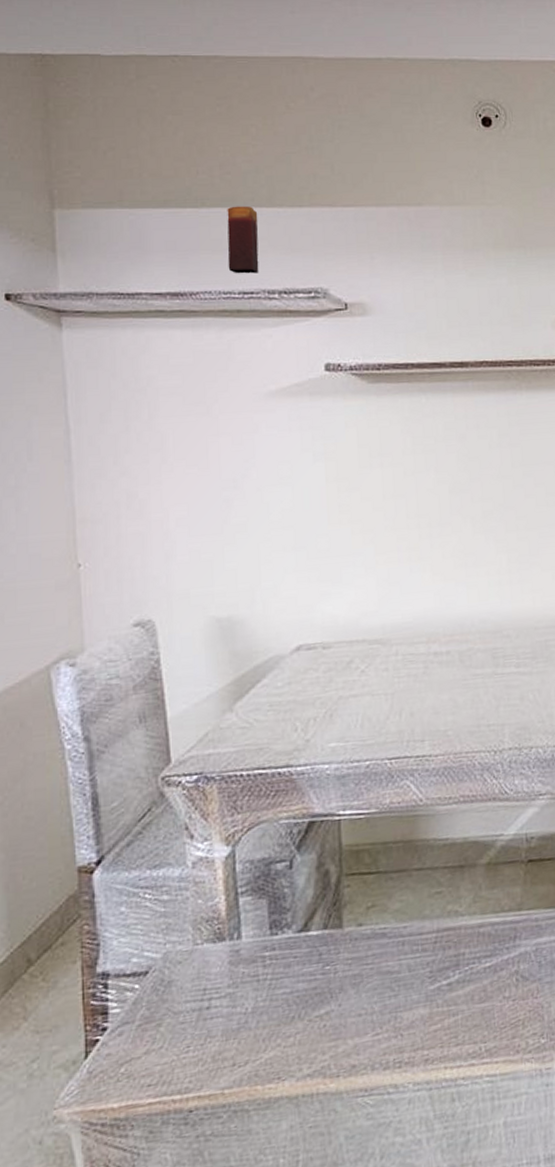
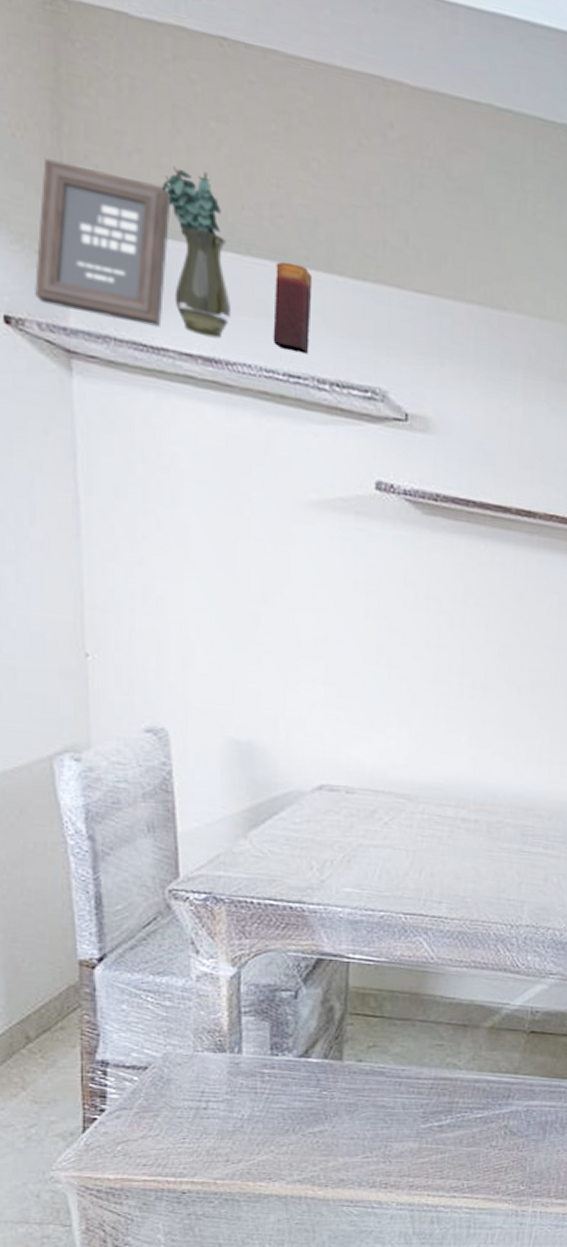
picture frame: none [30,169,139,279] -> present [35,158,170,327]
vase: none [132,153,193,277] -> present [163,167,232,339]

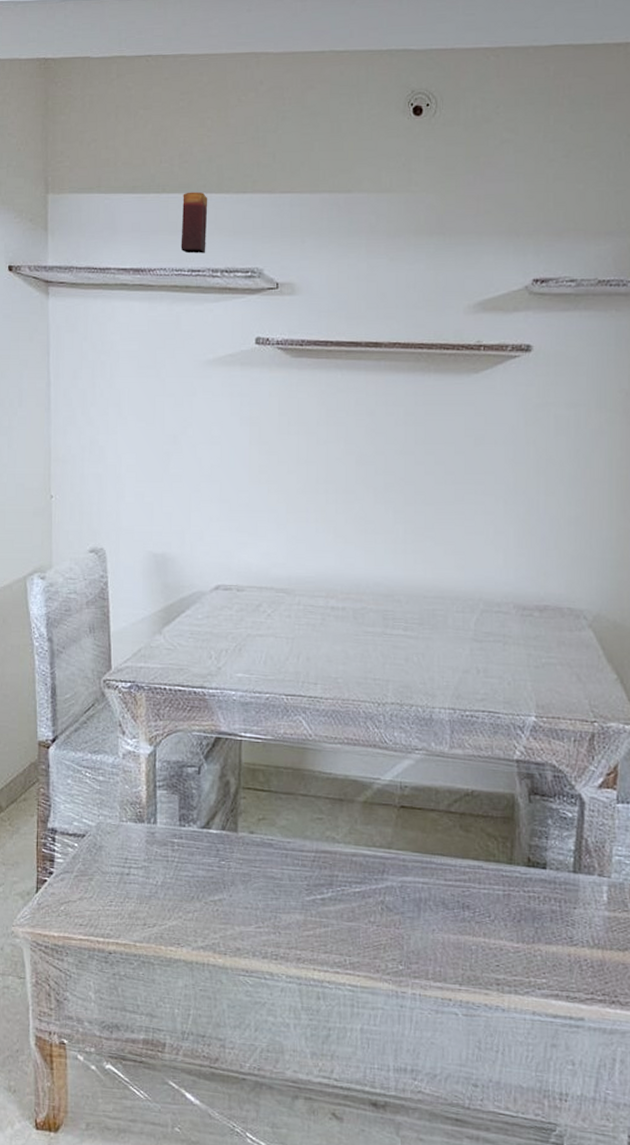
picture frame: present [35,158,170,327] -> none [28,159,113,255]
vase: present [163,167,232,339] -> none [109,144,153,255]

